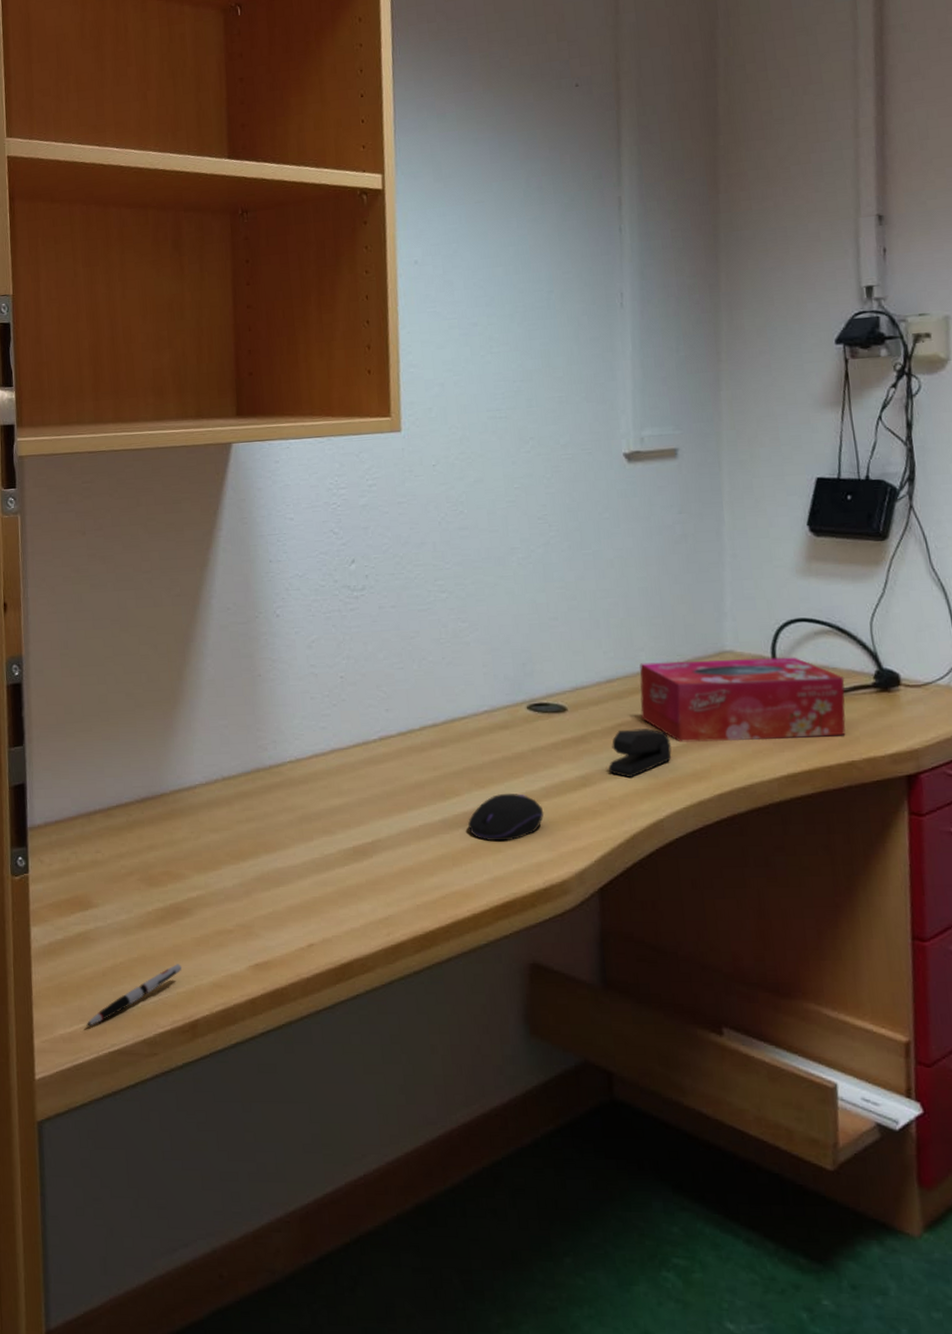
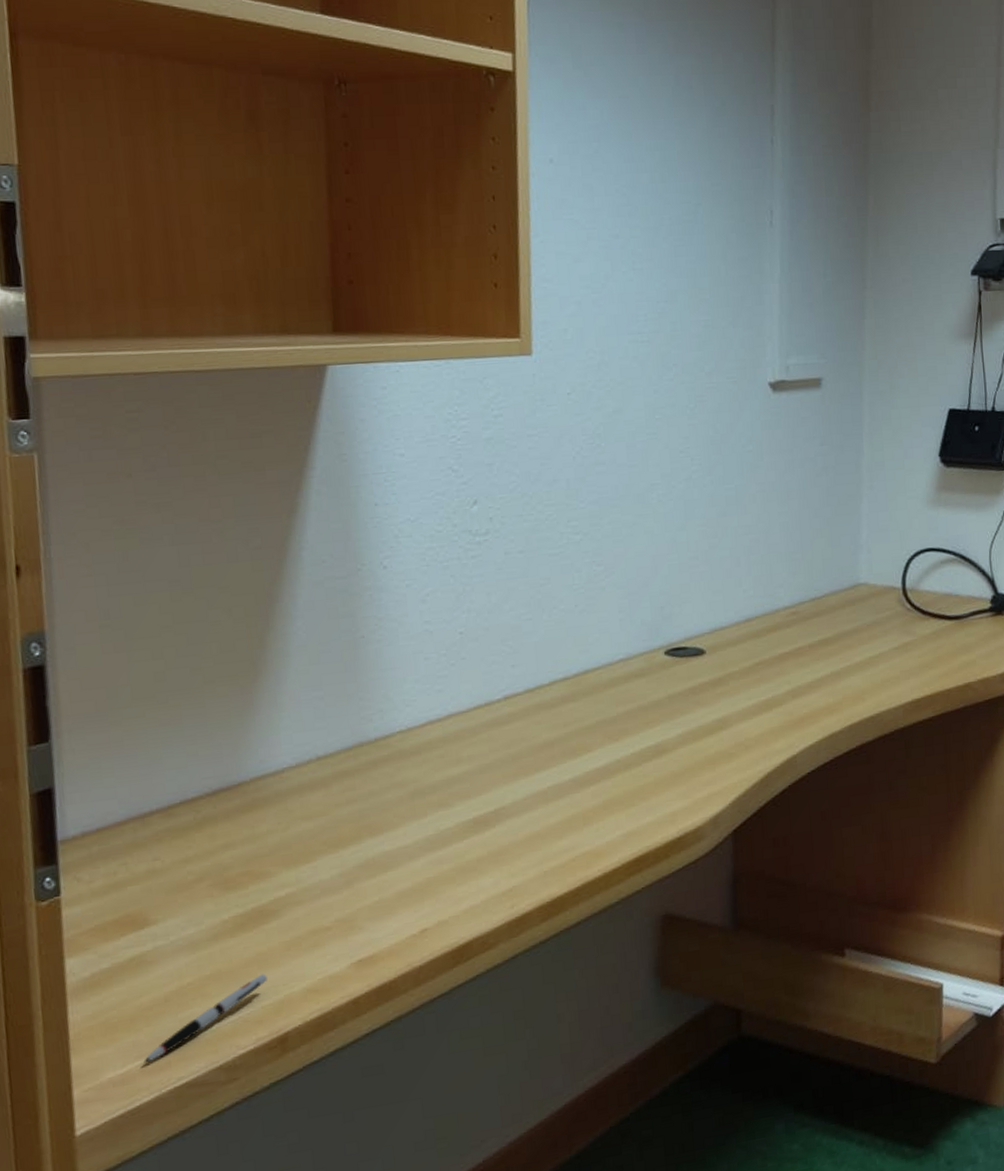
computer mouse: present [467,793,544,842] -> none [599,743,680,797]
stapler: present [608,728,672,777] -> none [745,665,807,717]
tissue box: present [639,657,846,742] -> none [778,586,965,677]

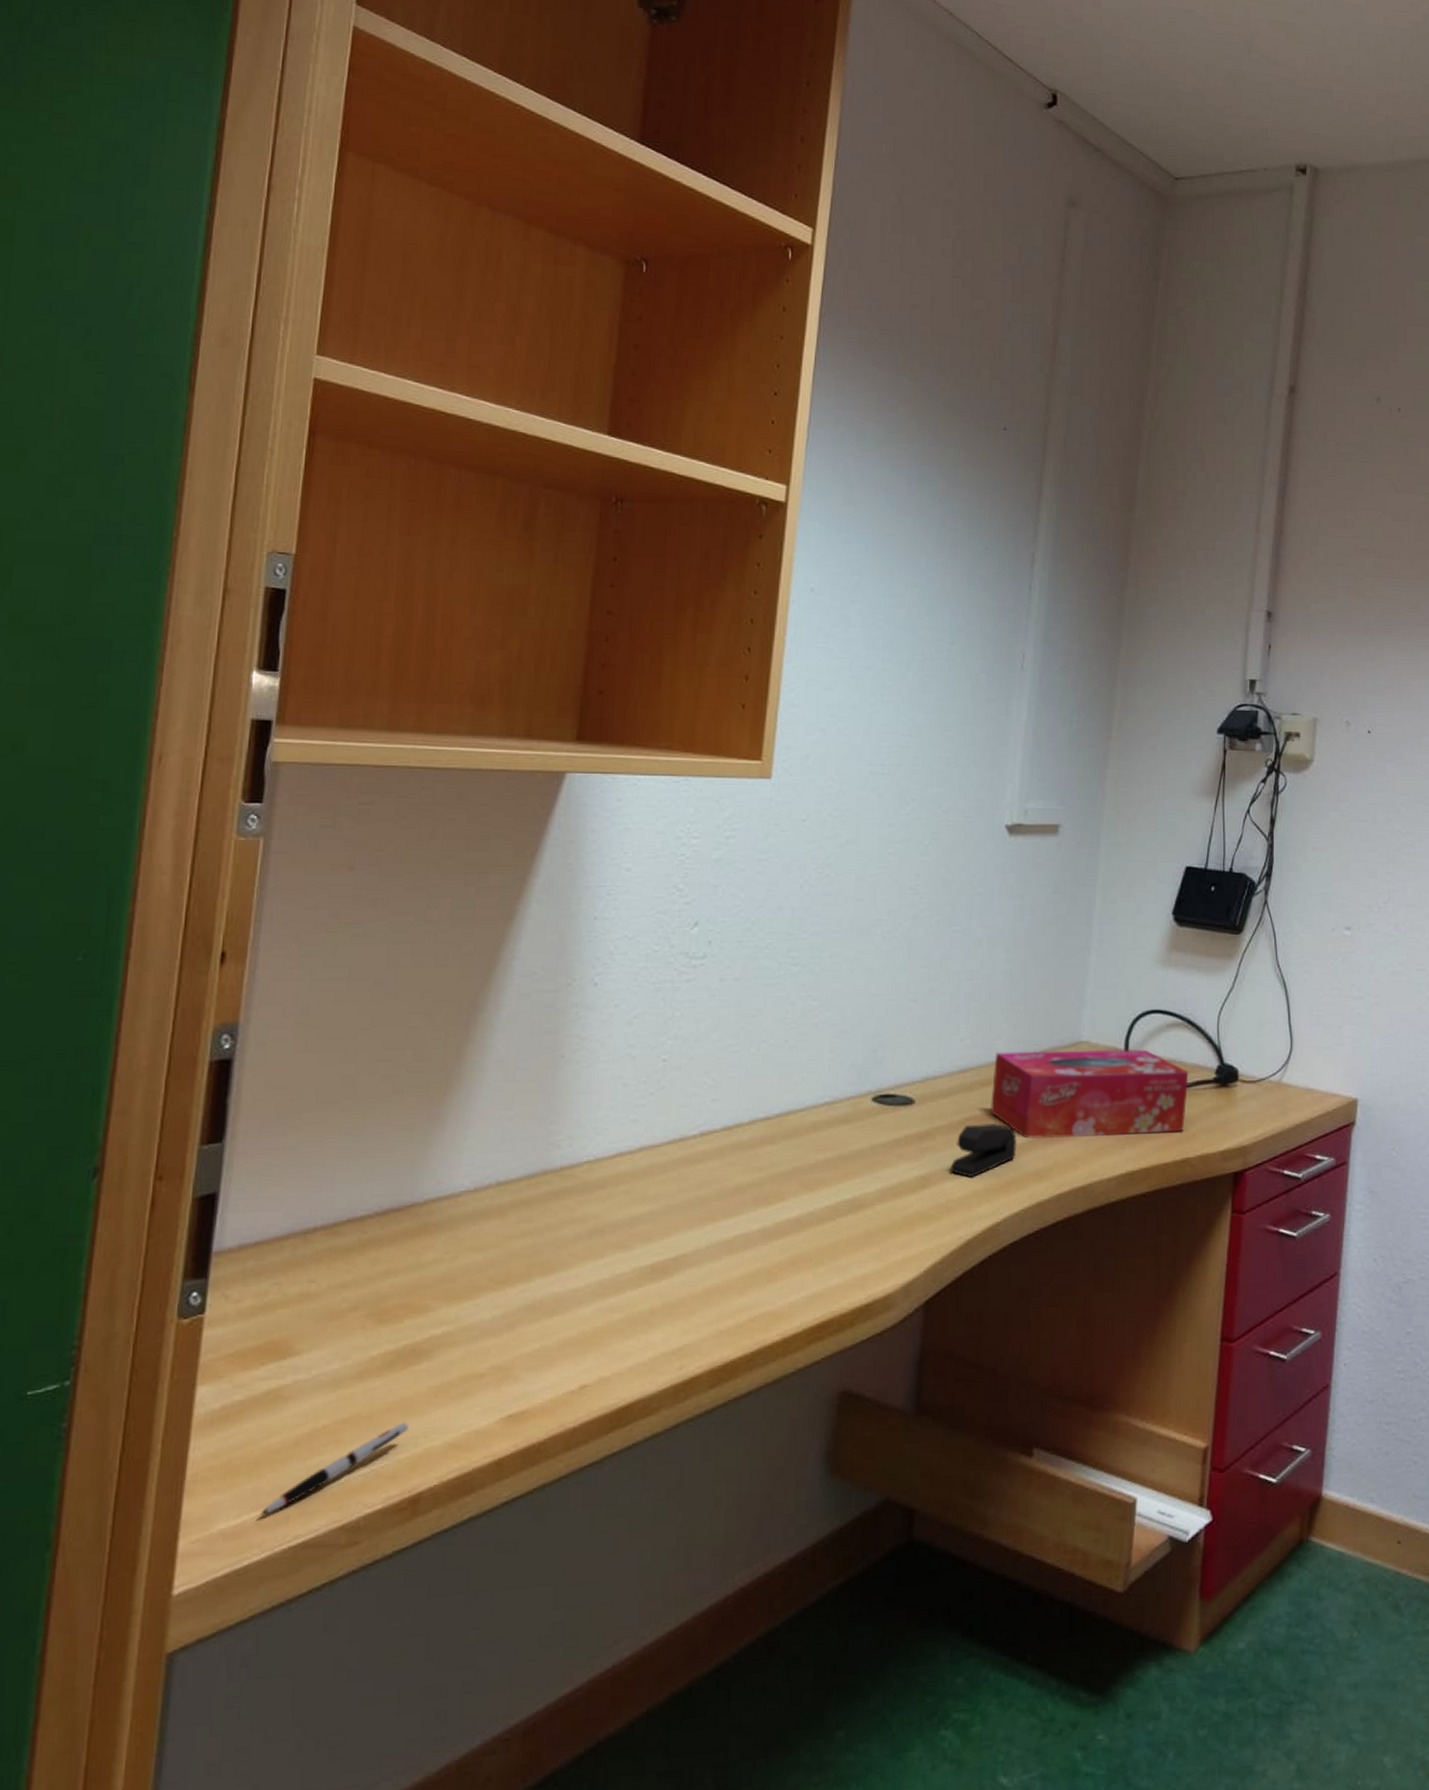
stapler: none [745,665,807,717] -> present [949,1123,1017,1177]
tissue box: none [778,586,965,677] -> present [991,1049,1189,1139]

